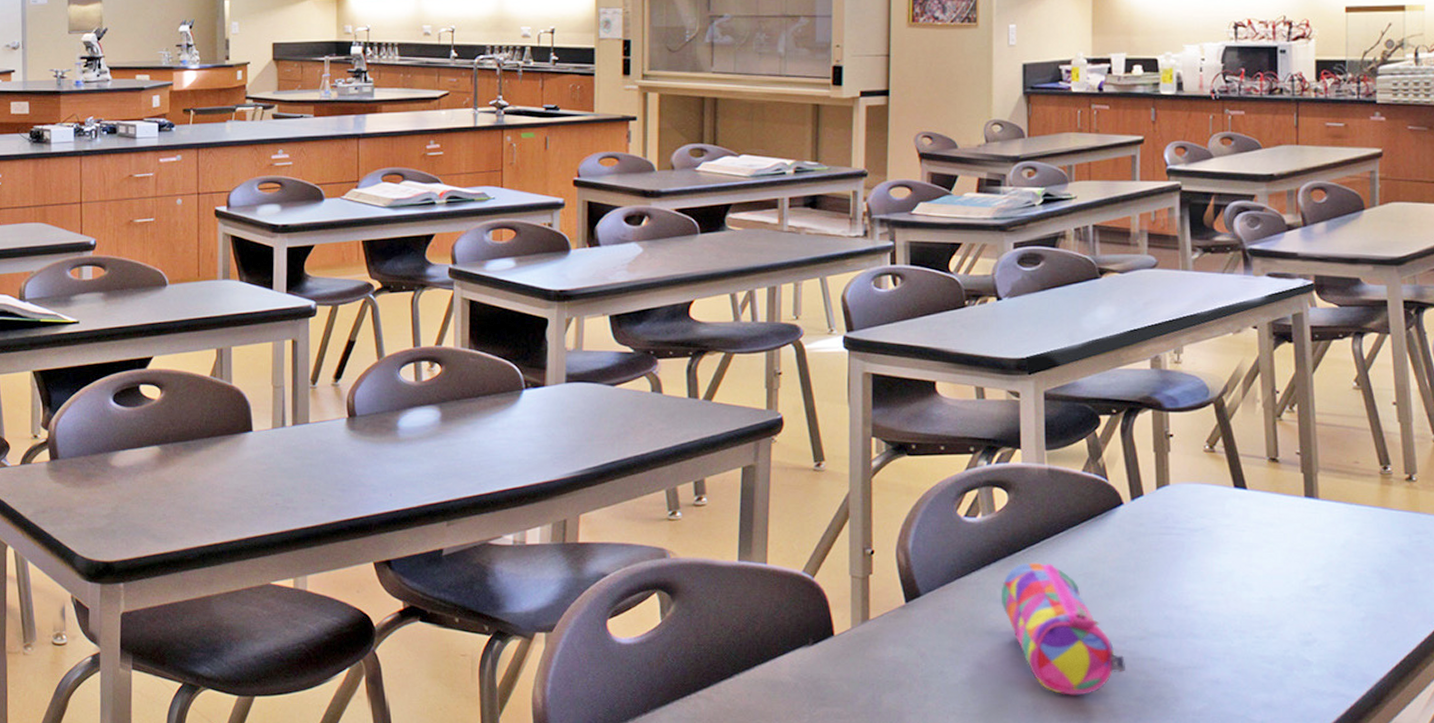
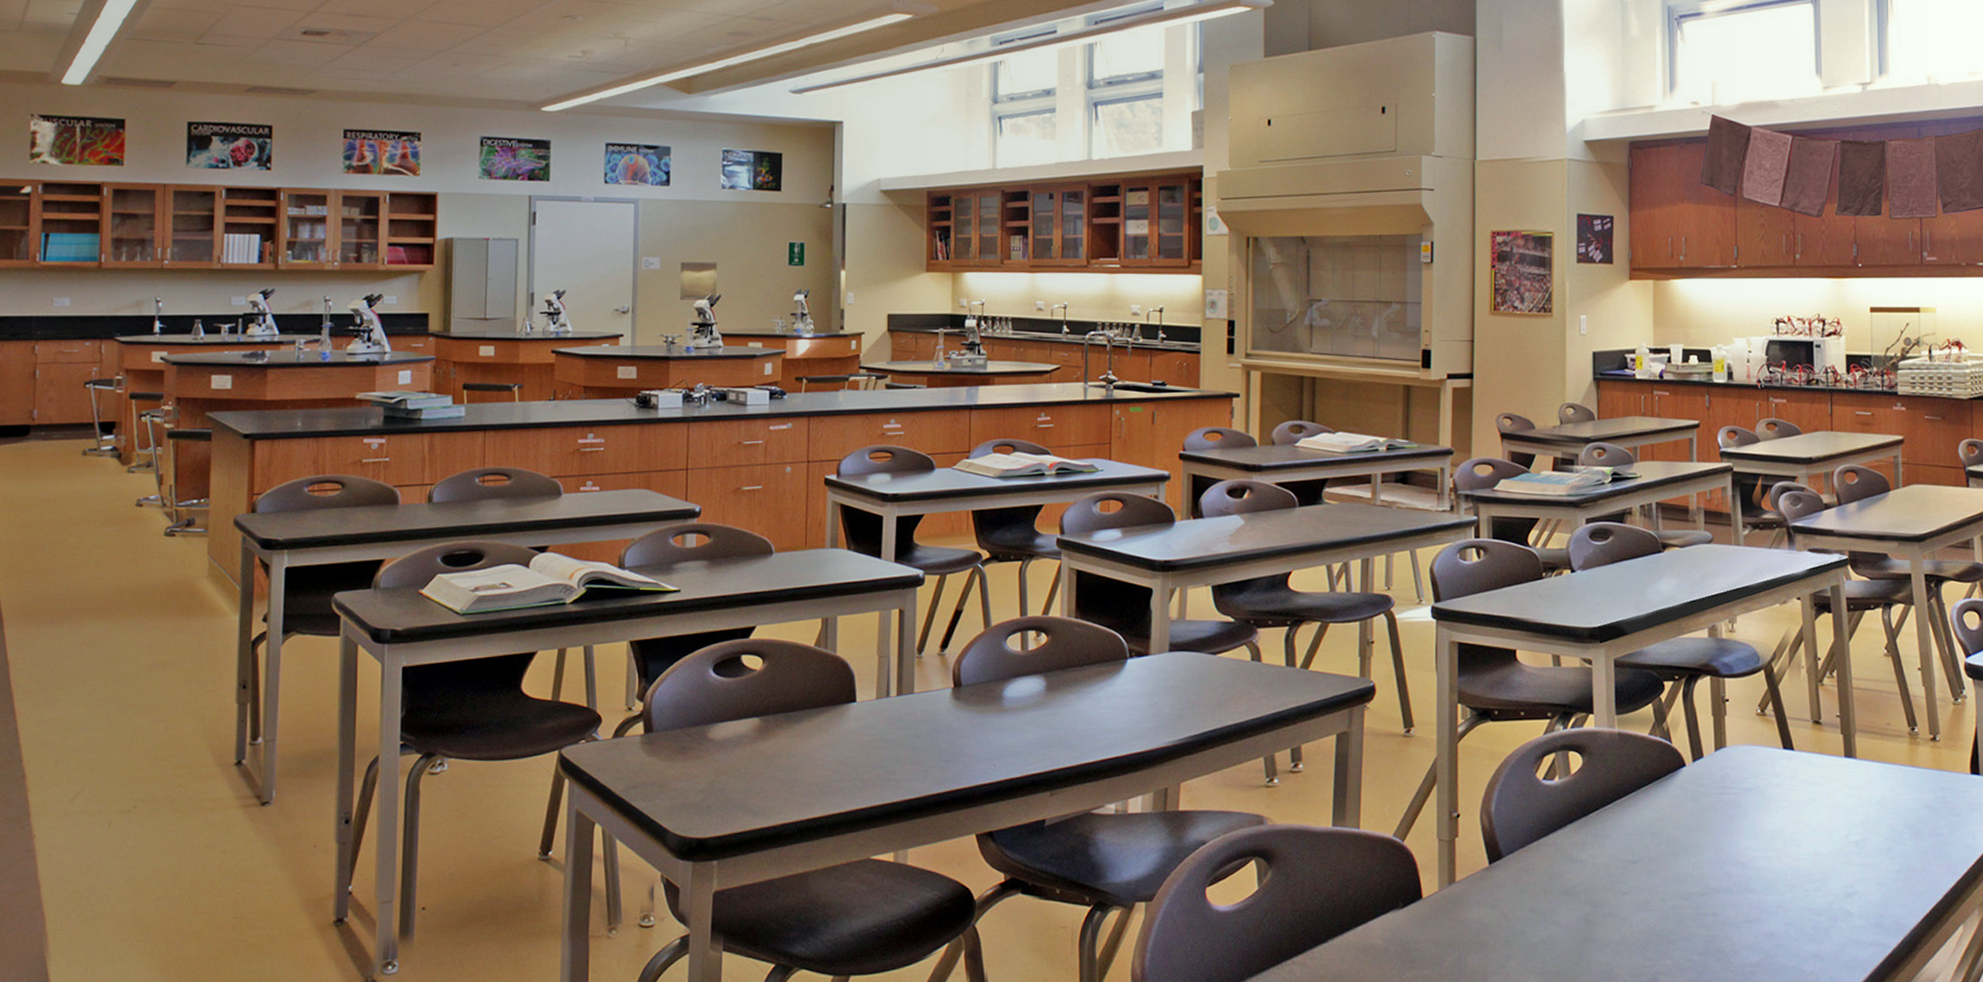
pencil case: present [1000,562,1125,696] -> none [1576,823,1689,952]

